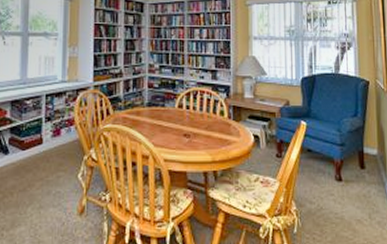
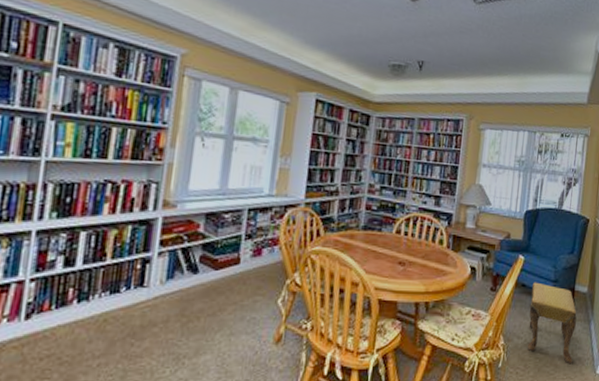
footstool: none [318,146,371,229] -> present [527,282,577,364]

